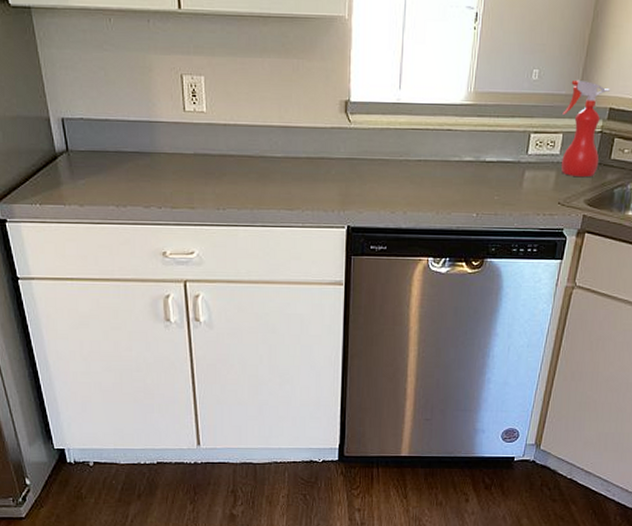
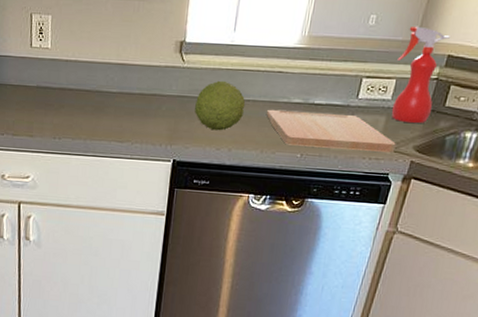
fruit: none [366,140,417,193] -> present [195,80,246,131]
cutting board: none [438,168,568,207] -> present [266,109,396,153]

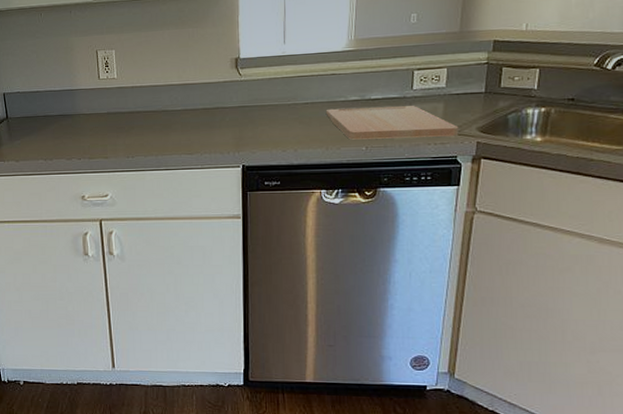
fruit: present [195,80,246,131] -> none [257,88,305,134]
spray bottle: present [391,26,450,123] -> none [445,18,492,106]

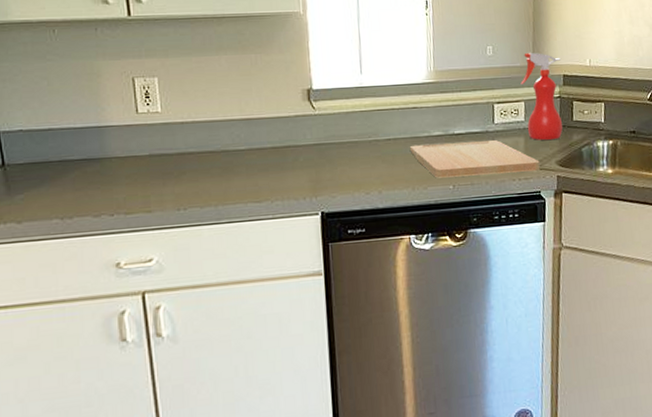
spray bottle: none [445,18,492,106] -> present [520,52,563,140]

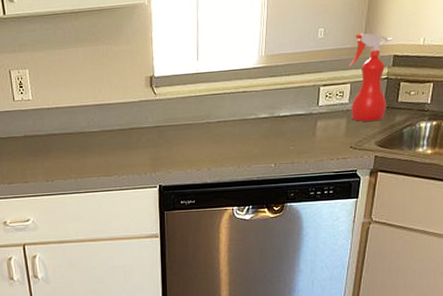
cutting board: present [409,139,540,178] -> none [237,121,359,157]

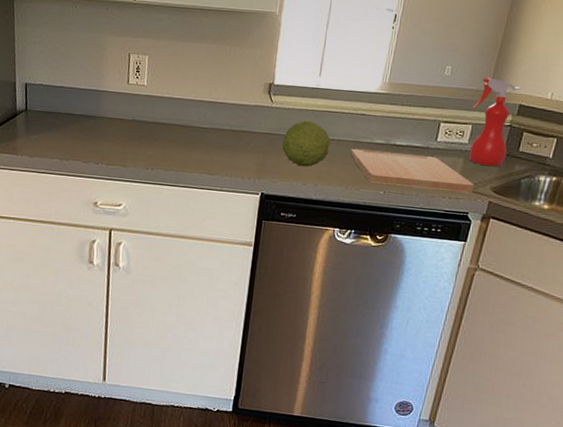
fruit: none [172,106,218,154] -> present [282,120,331,167]
cutting board: none [237,121,359,157] -> present [350,148,474,193]

